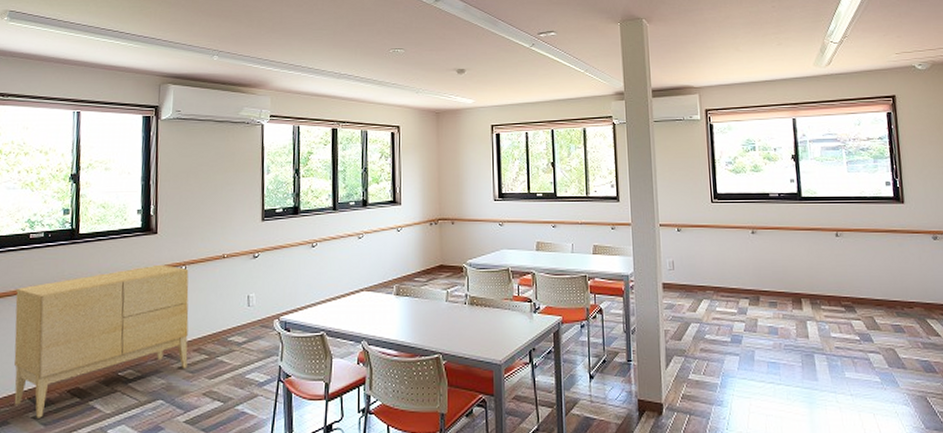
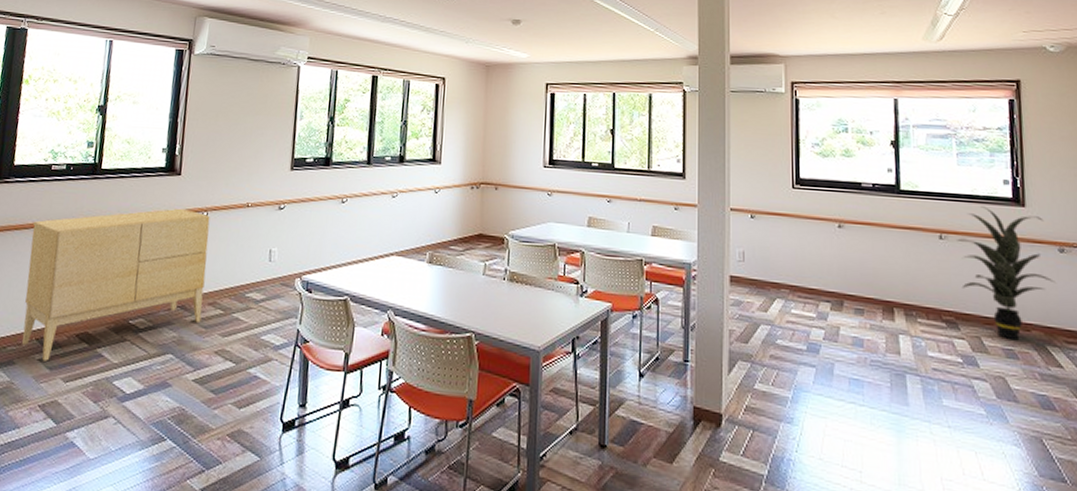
indoor plant: none [850,206,931,317] -> present [957,206,1055,341]

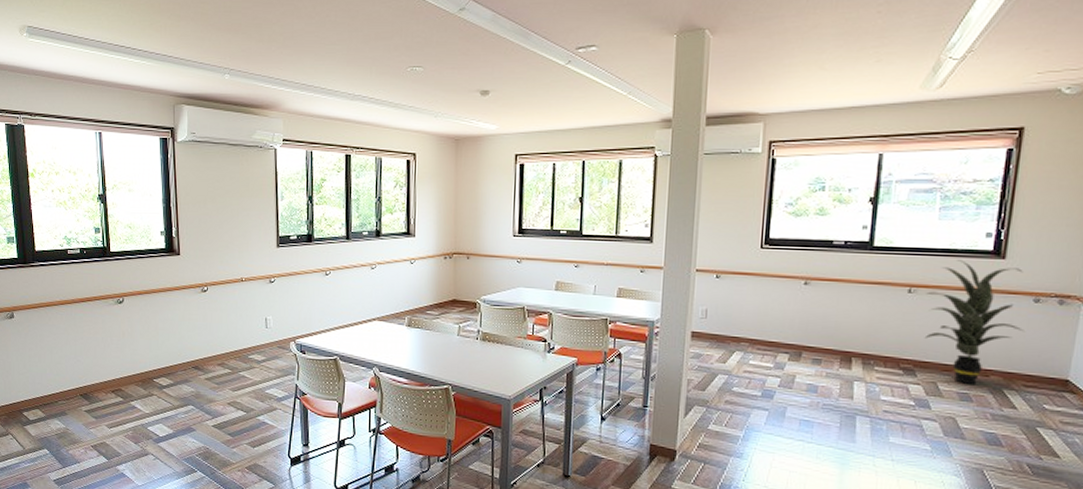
sideboard: present [22,208,210,361] -> none [61,284,213,412]

